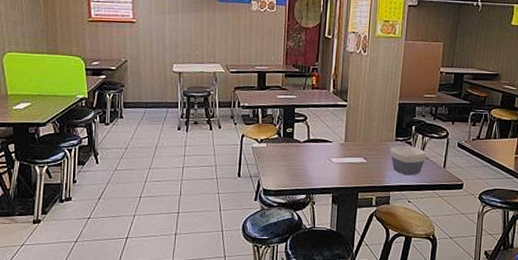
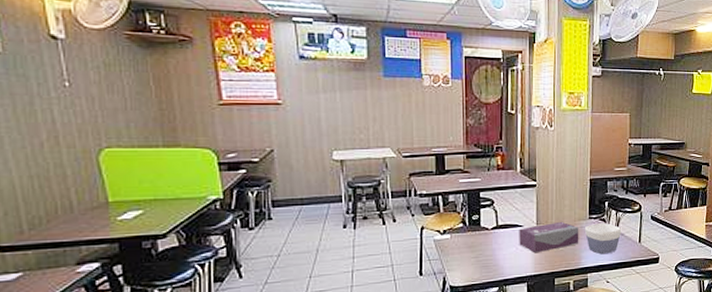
tissue box: none [327,140,385,168] -> present [519,221,579,253]

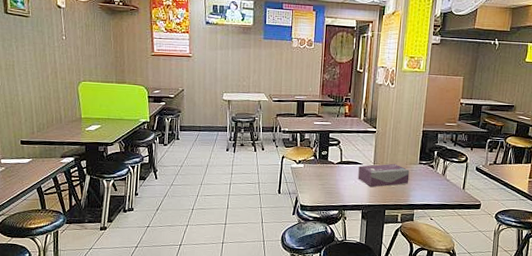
bowl: present [584,223,622,255] -> none [414,168,448,196]

